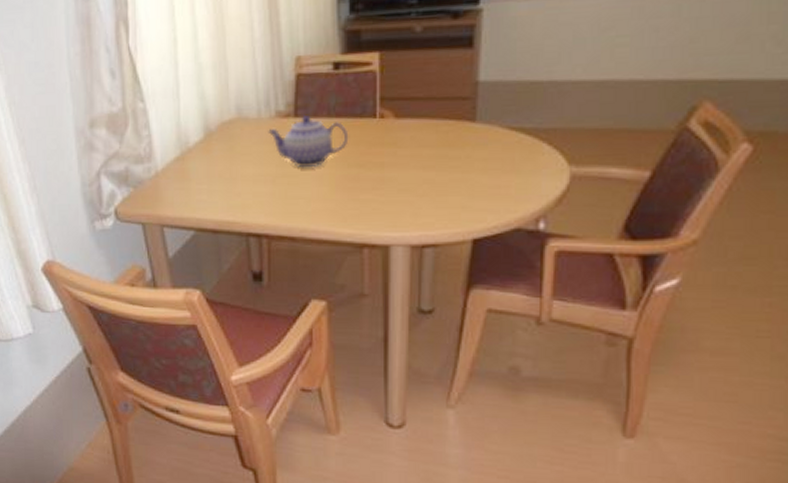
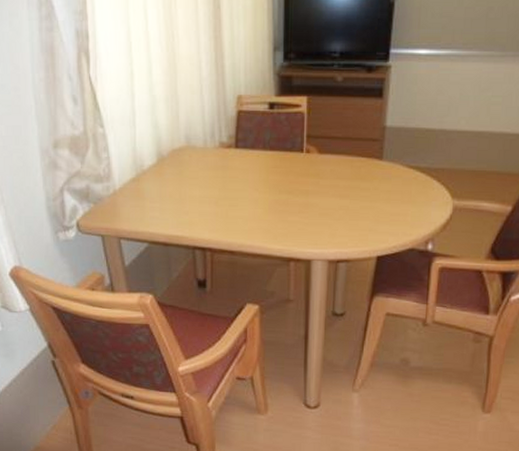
teapot: present [268,114,349,168] -> none [213,146,281,193]

